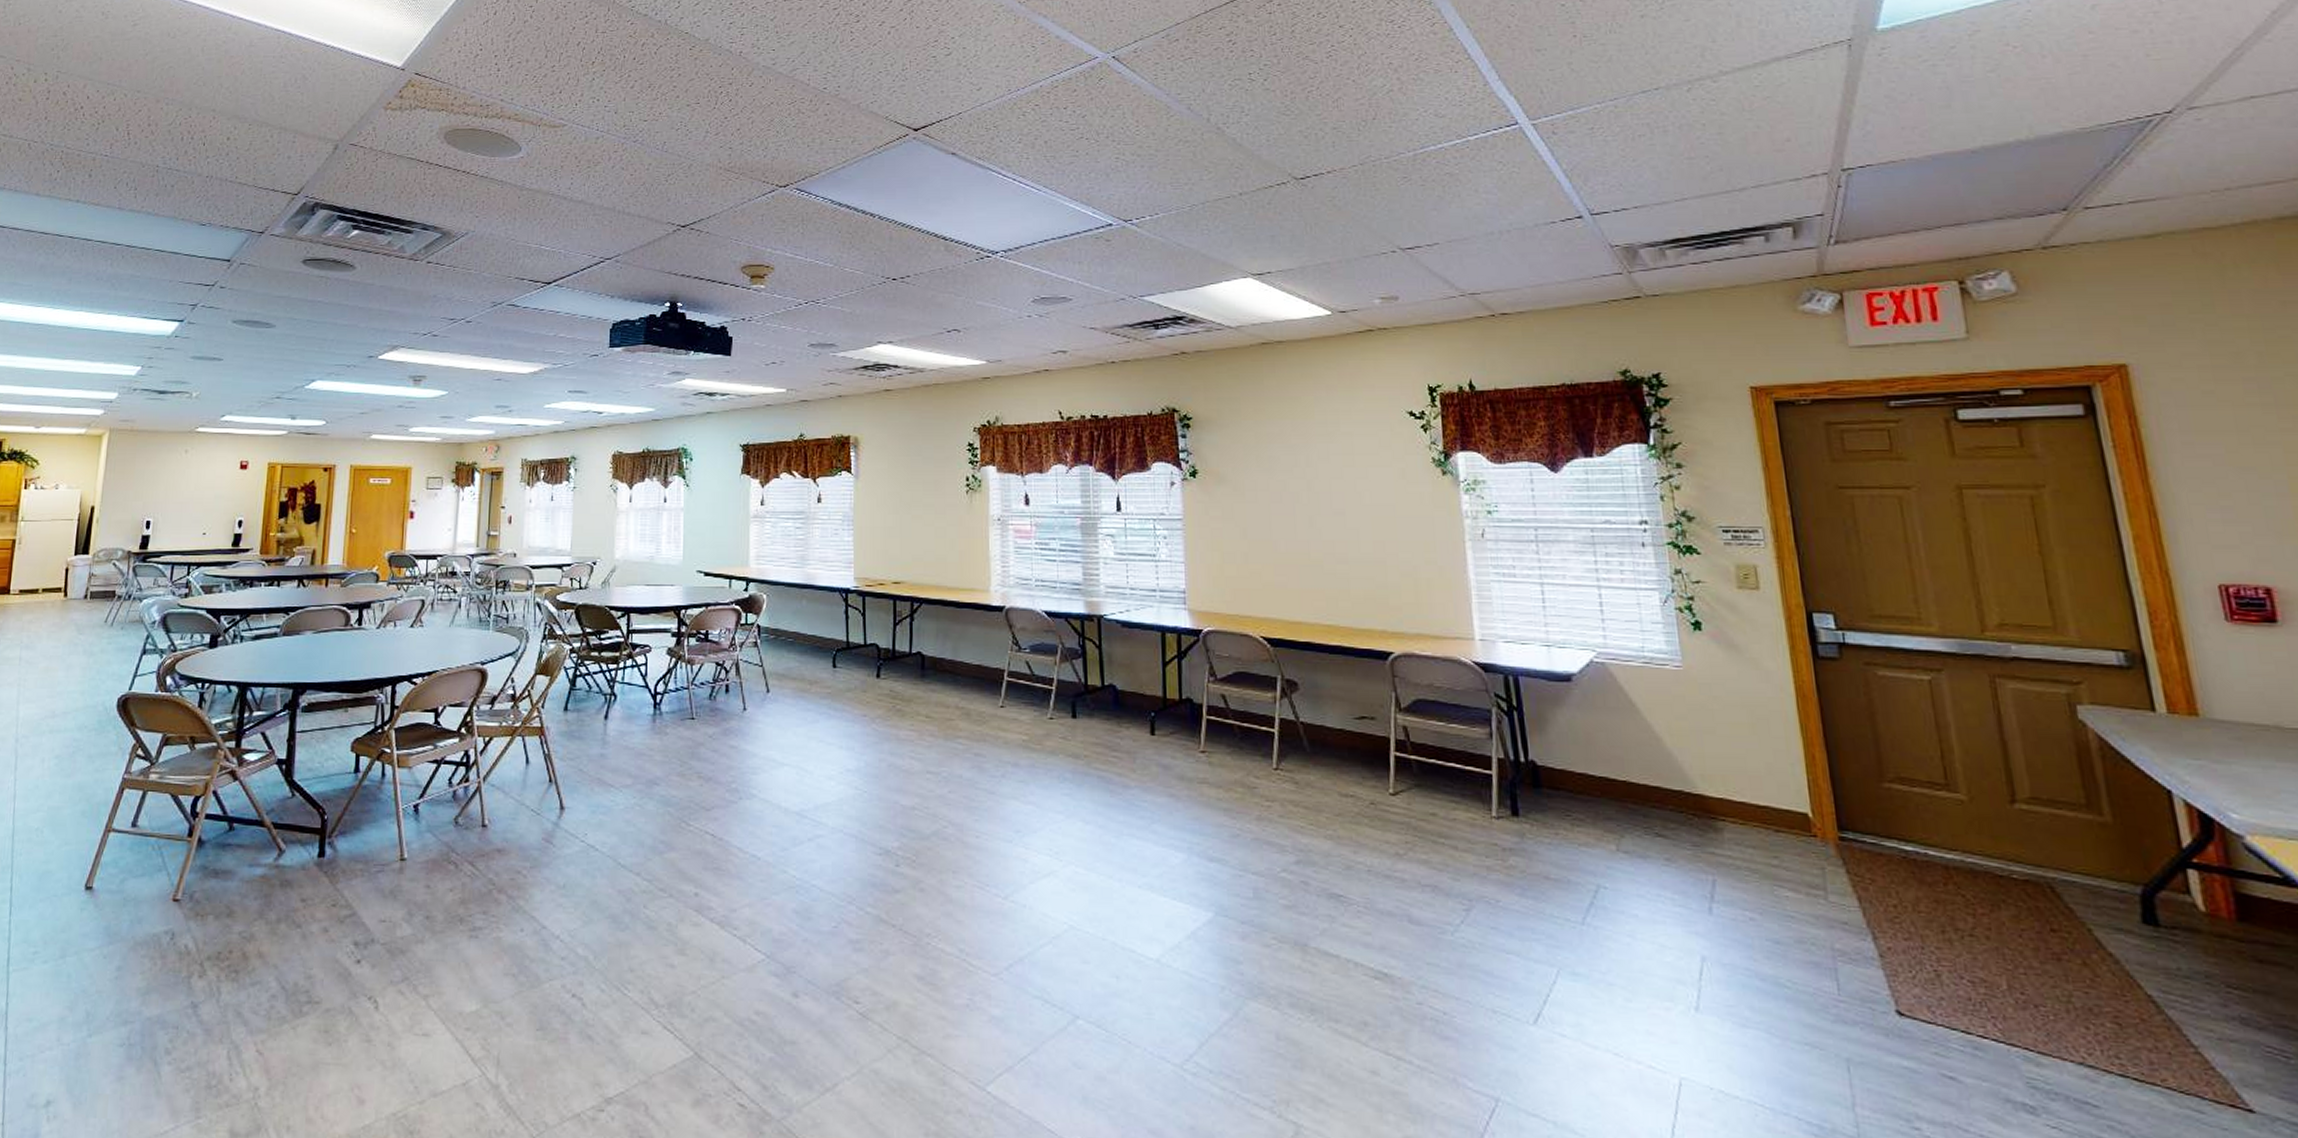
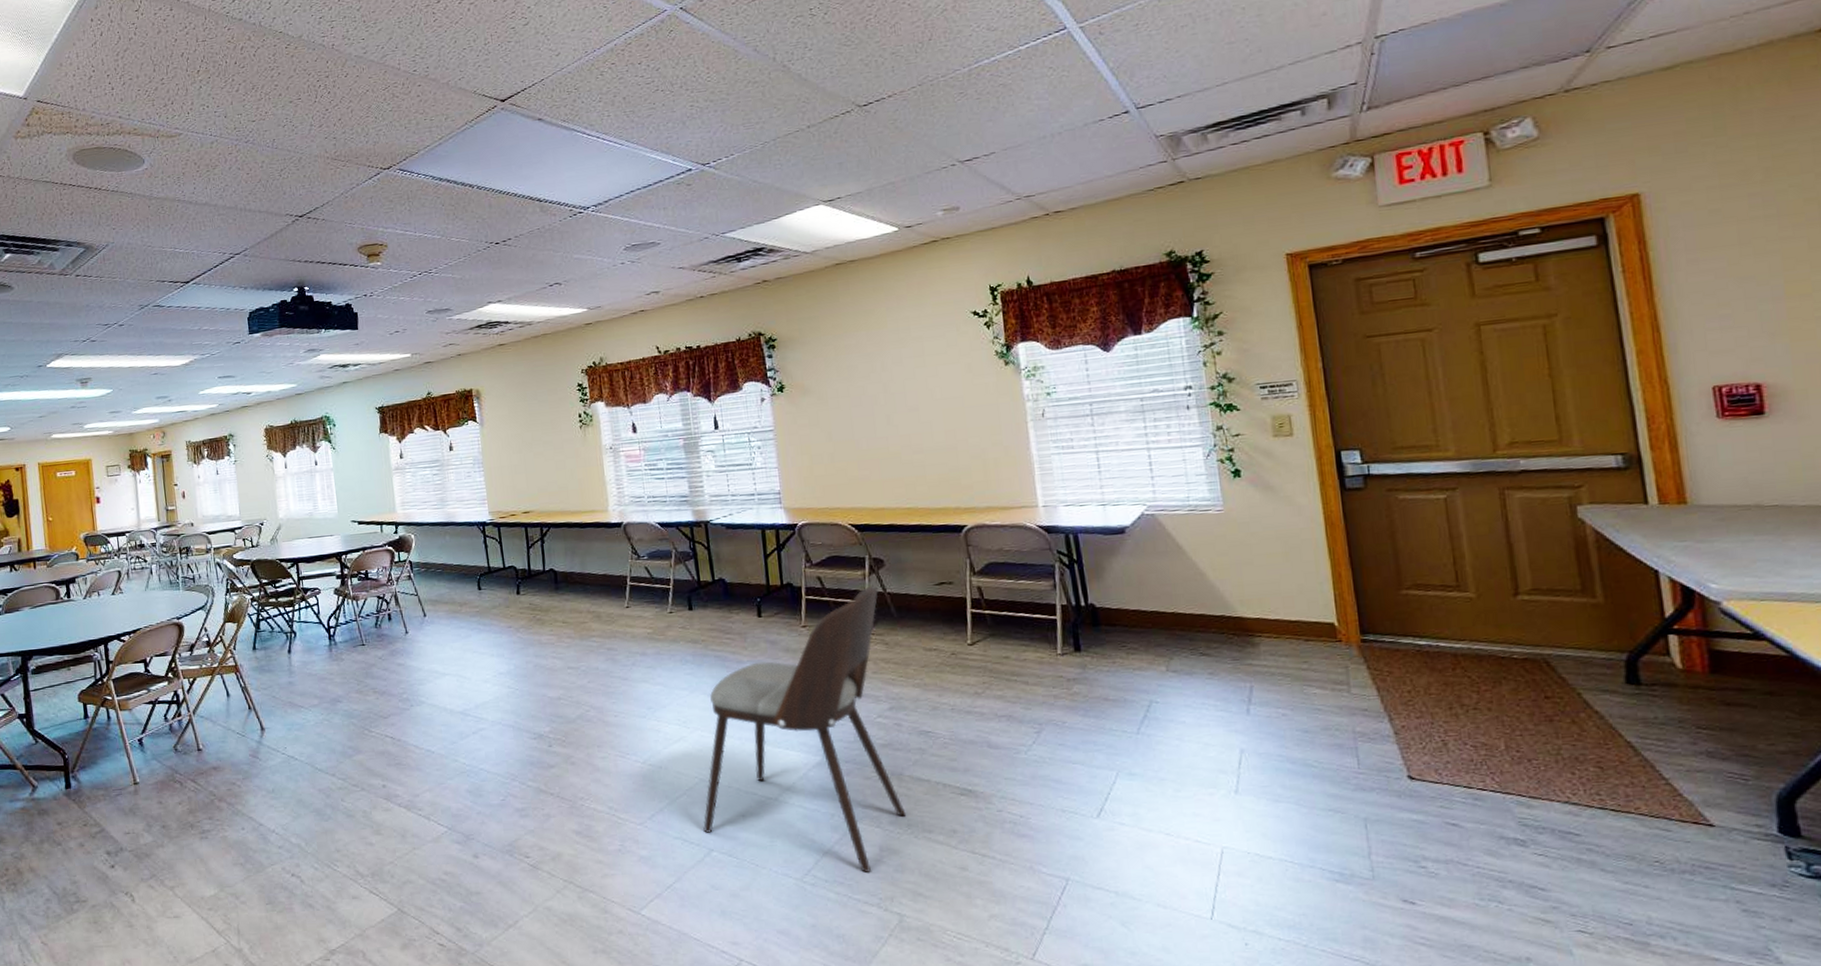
dining chair: none [1069,711,1310,1065] -> present [703,586,906,873]

